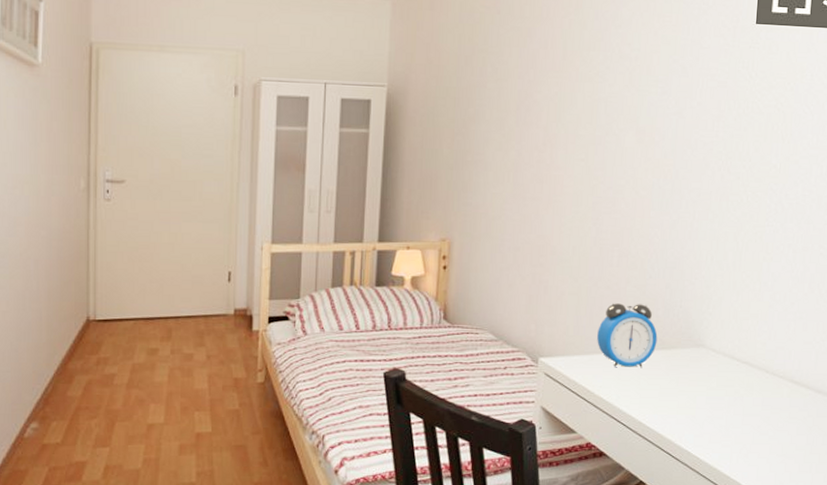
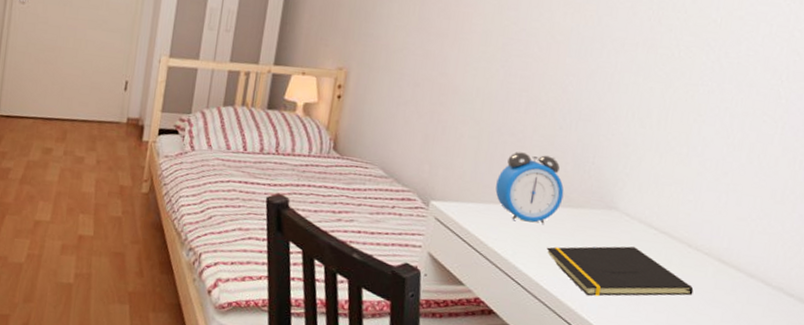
notepad: none [646,379,773,428] -> present [546,246,694,297]

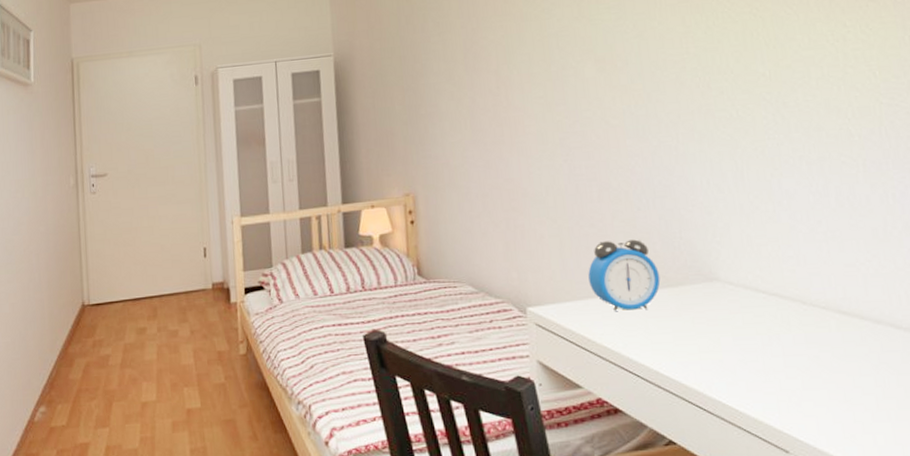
notepad: present [546,246,694,297] -> none [656,315,822,375]

